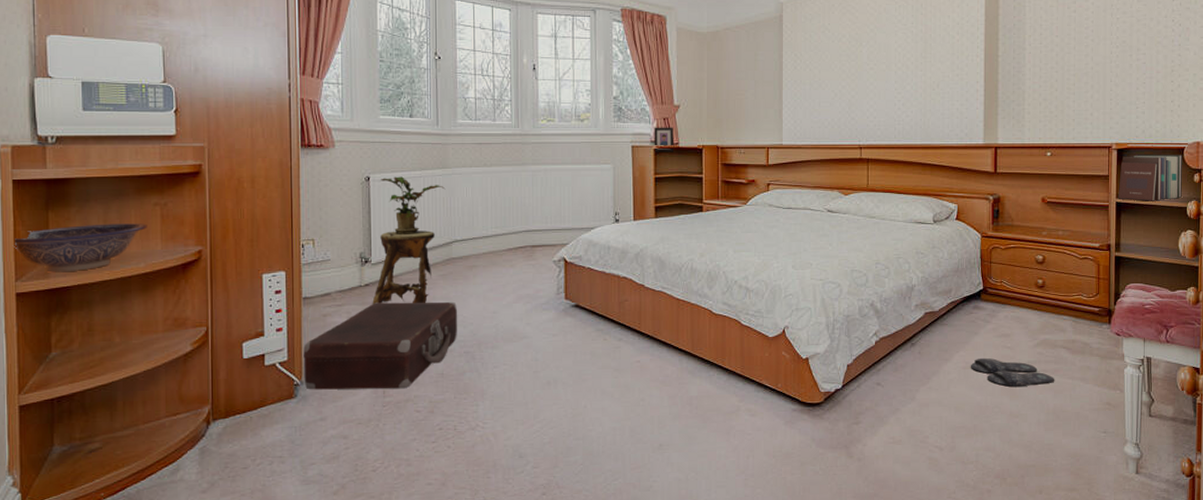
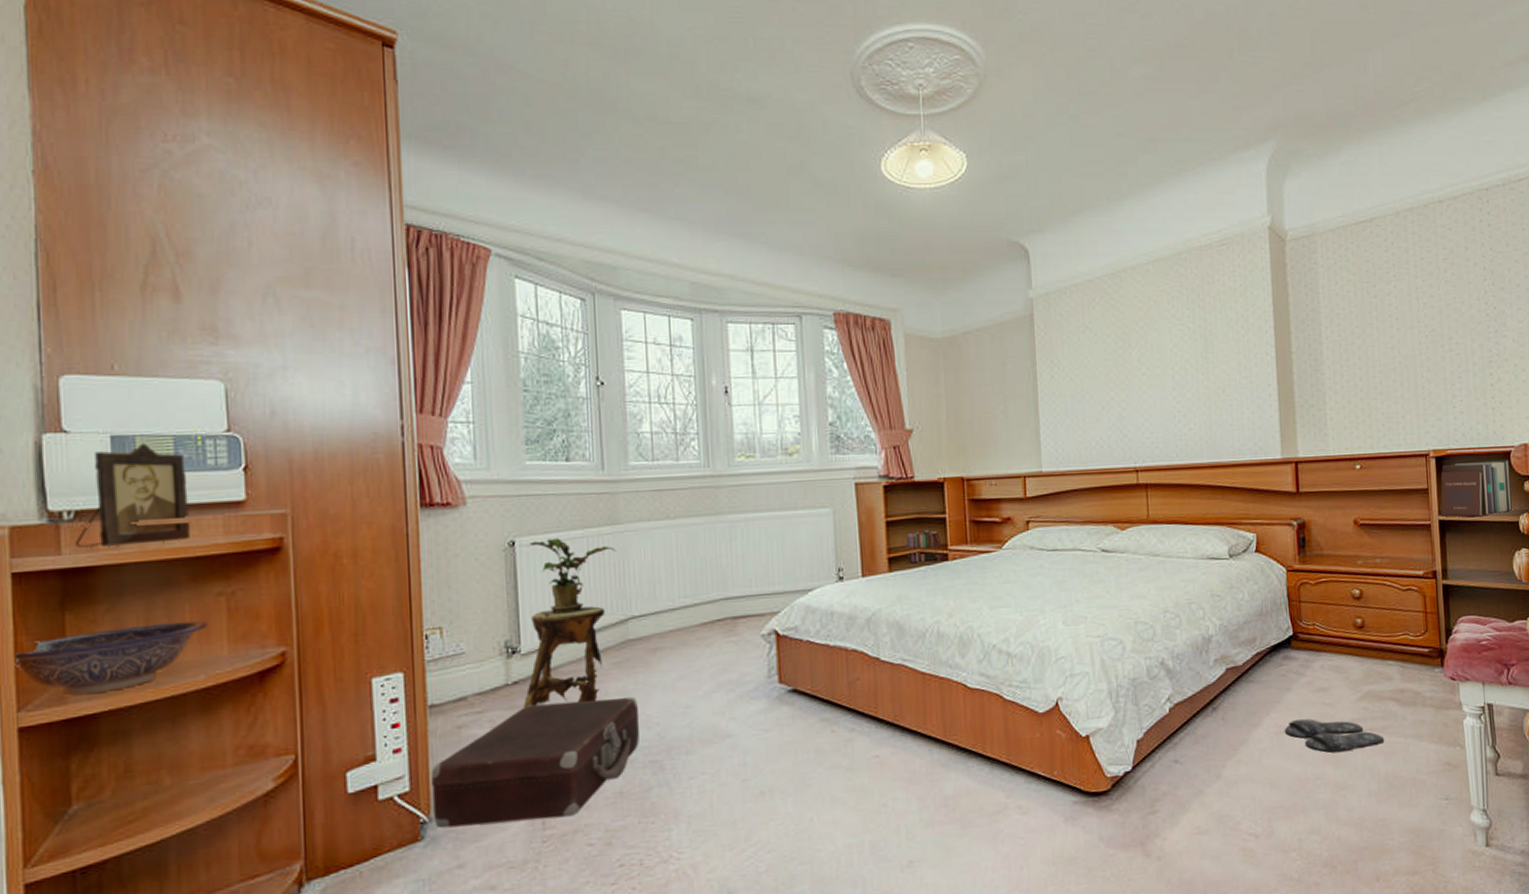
photo frame: none [56,88,137,164] -> present [74,443,191,548]
picture frame: present [654,127,675,152] -> none [882,457,909,490]
books: none [670,186,701,211] -> present [906,529,946,562]

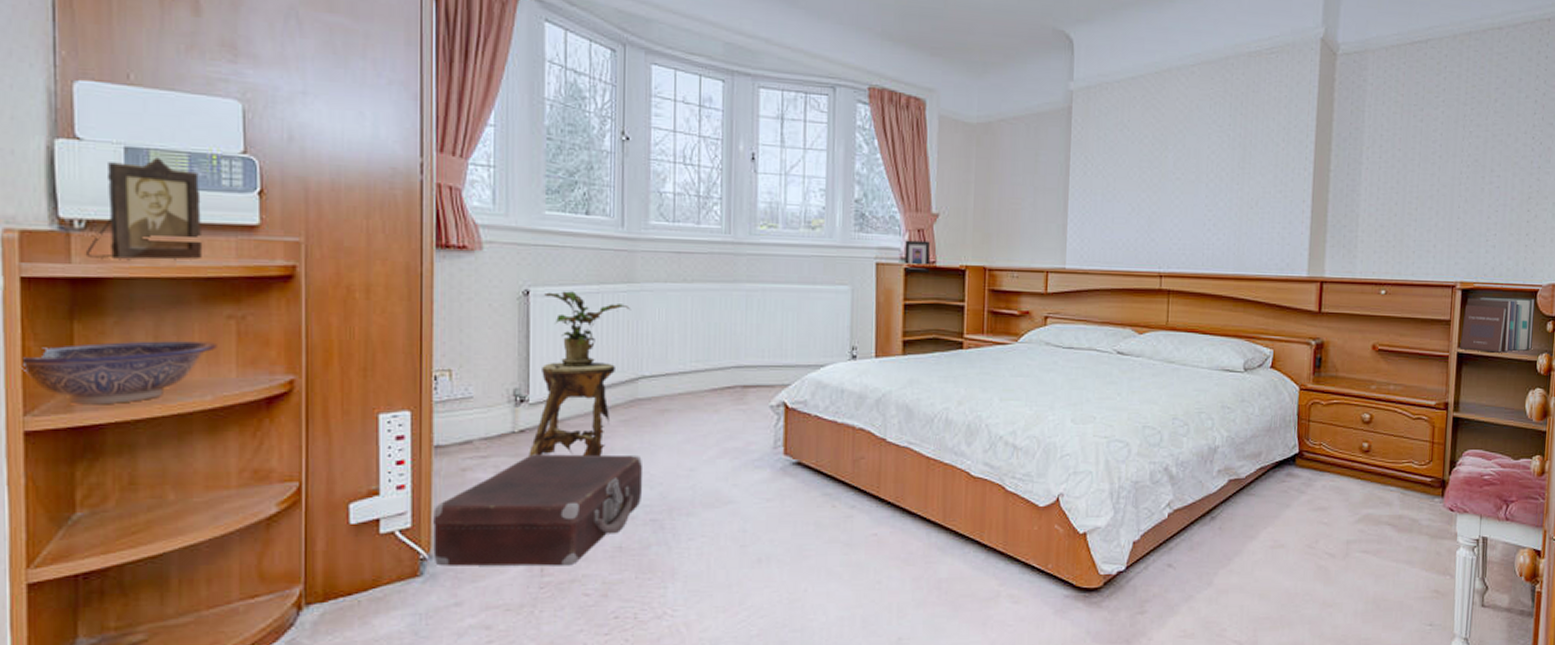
picture frame: none [882,457,909,490] -> present [905,240,930,273]
books: present [906,529,946,562] -> none [922,316,961,348]
slippers: present [1285,718,1384,753] -> none [1280,535,1376,571]

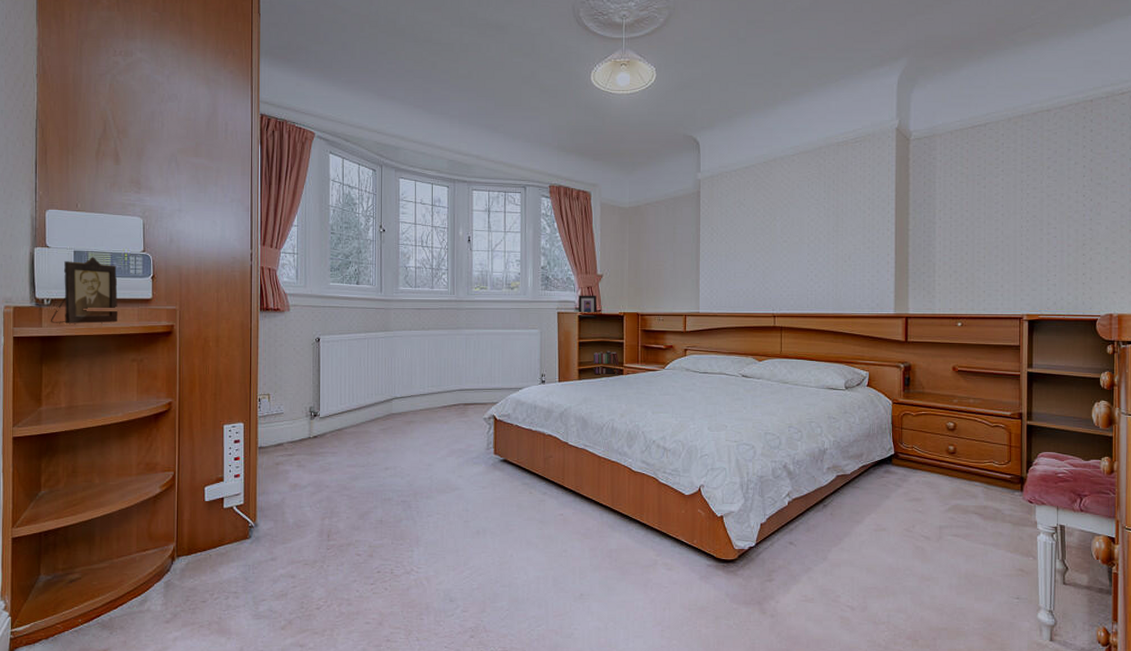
decorative bowl: present [20,340,217,405] -> none [11,377,126,420]
suitcase: present [433,454,642,567] -> none [258,453,395,534]
plant: present [529,291,631,457] -> none [320,338,387,455]
books: none [922,316,961,348] -> present [593,350,622,374]
books: present [1459,296,1535,353] -> none [1029,326,1095,372]

